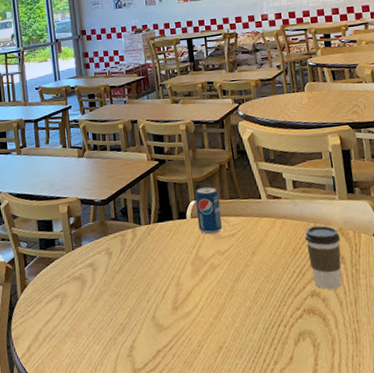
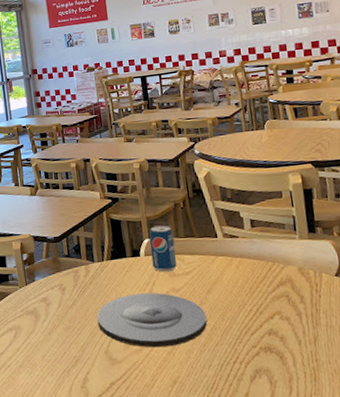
plate: none [143,255,252,313] -> present [96,292,207,348]
coffee cup: present [305,225,341,289] -> none [262,265,301,328]

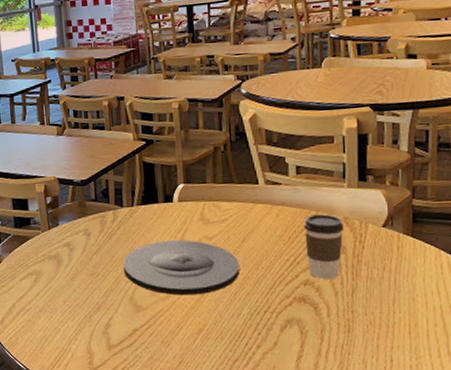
beverage can: present [149,225,177,272] -> none [184,170,213,219]
coffee cup: none [262,265,301,328] -> present [304,214,344,279]

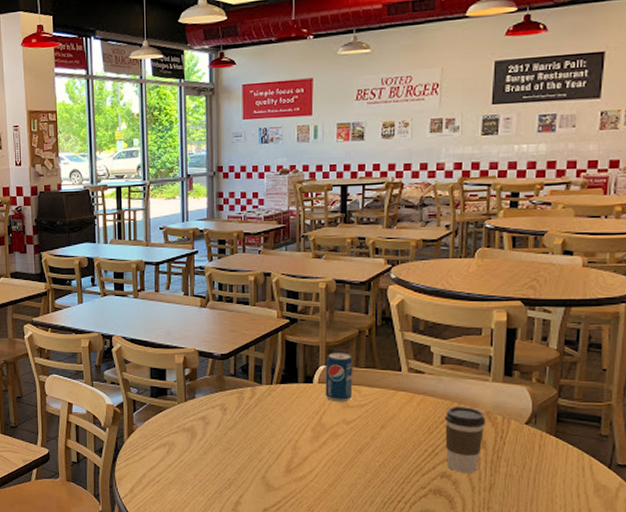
plate: present [123,240,240,296] -> none [257,422,376,479]
beverage can: none [184,170,213,219] -> present [325,352,353,402]

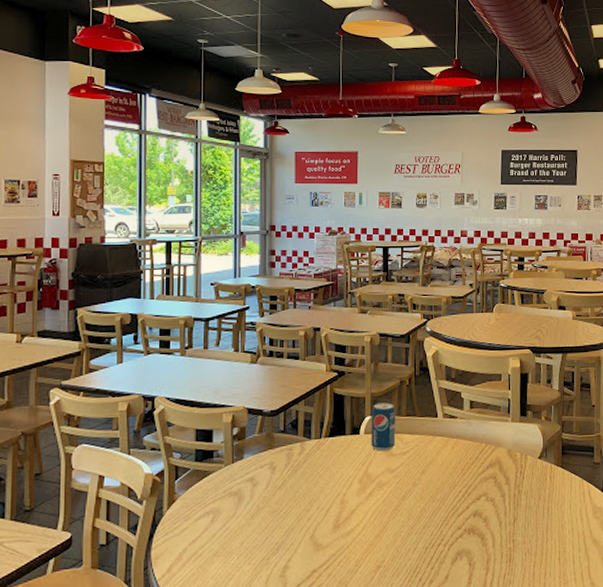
coffee cup: present [445,406,486,473] -> none [475,446,508,509]

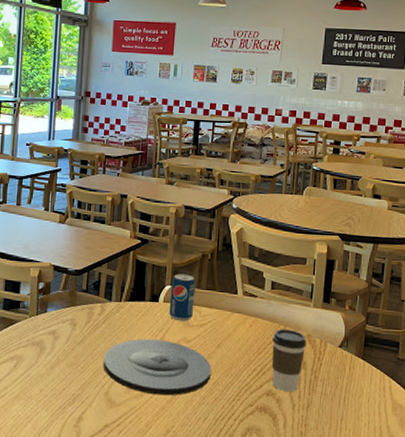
plate: none [306,473,417,531] -> present [103,339,211,396]
coffee cup: none [475,446,508,509] -> present [271,329,306,392]

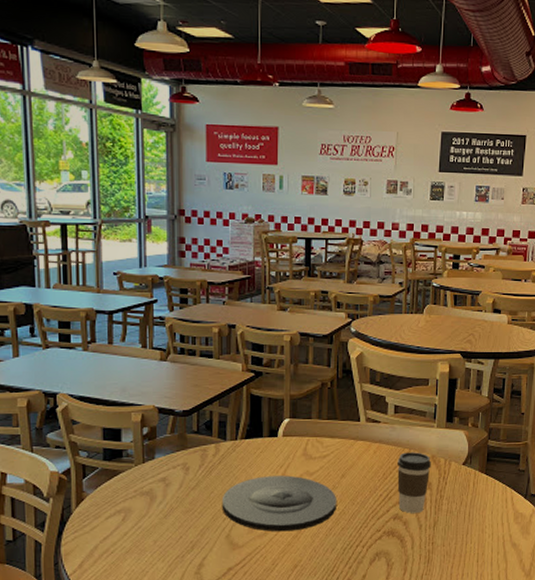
beverage can: present [169,273,196,322] -> none [289,405,316,455]

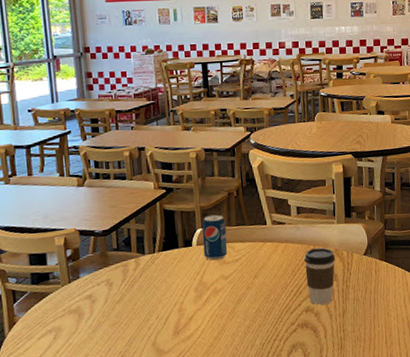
plate: present [221,475,336,532] -> none [145,281,252,336]
beverage can: none [289,405,316,455] -> present [202,214,228,261]

